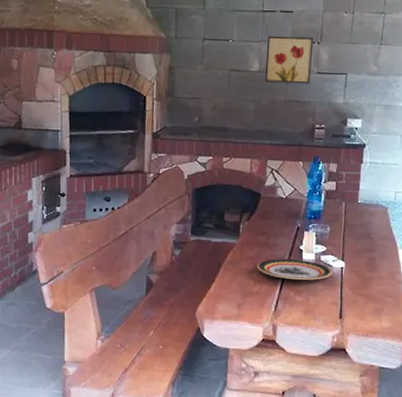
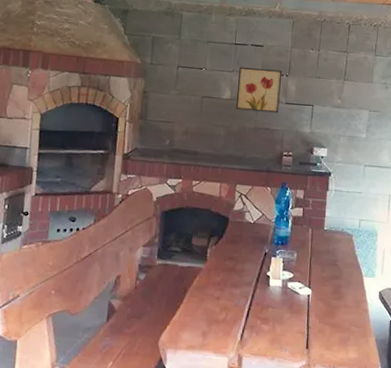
plate: present [257,259,332,280] -> none [224,285,299,308]

